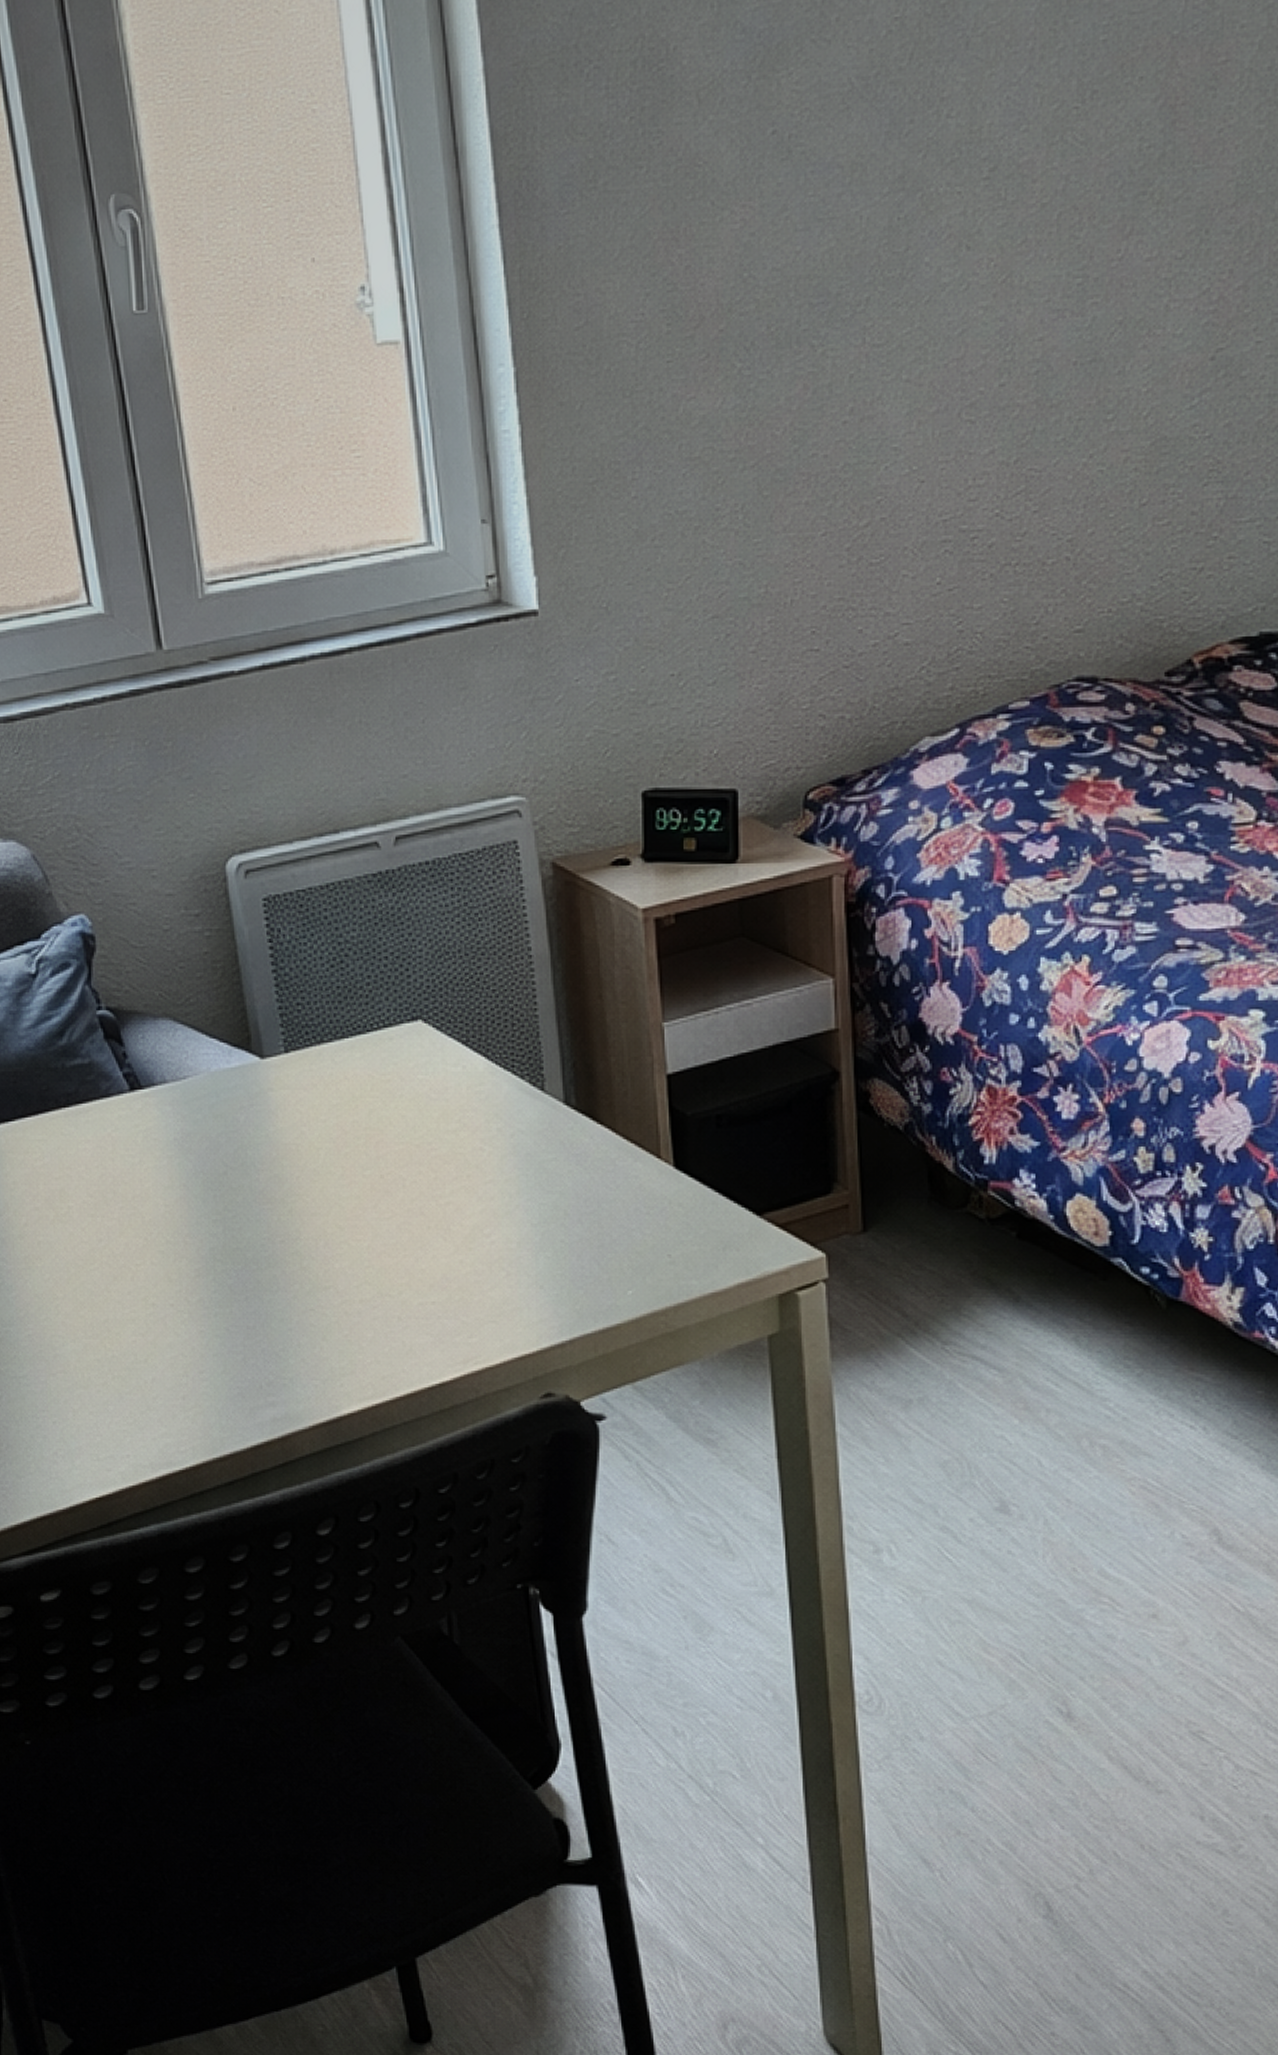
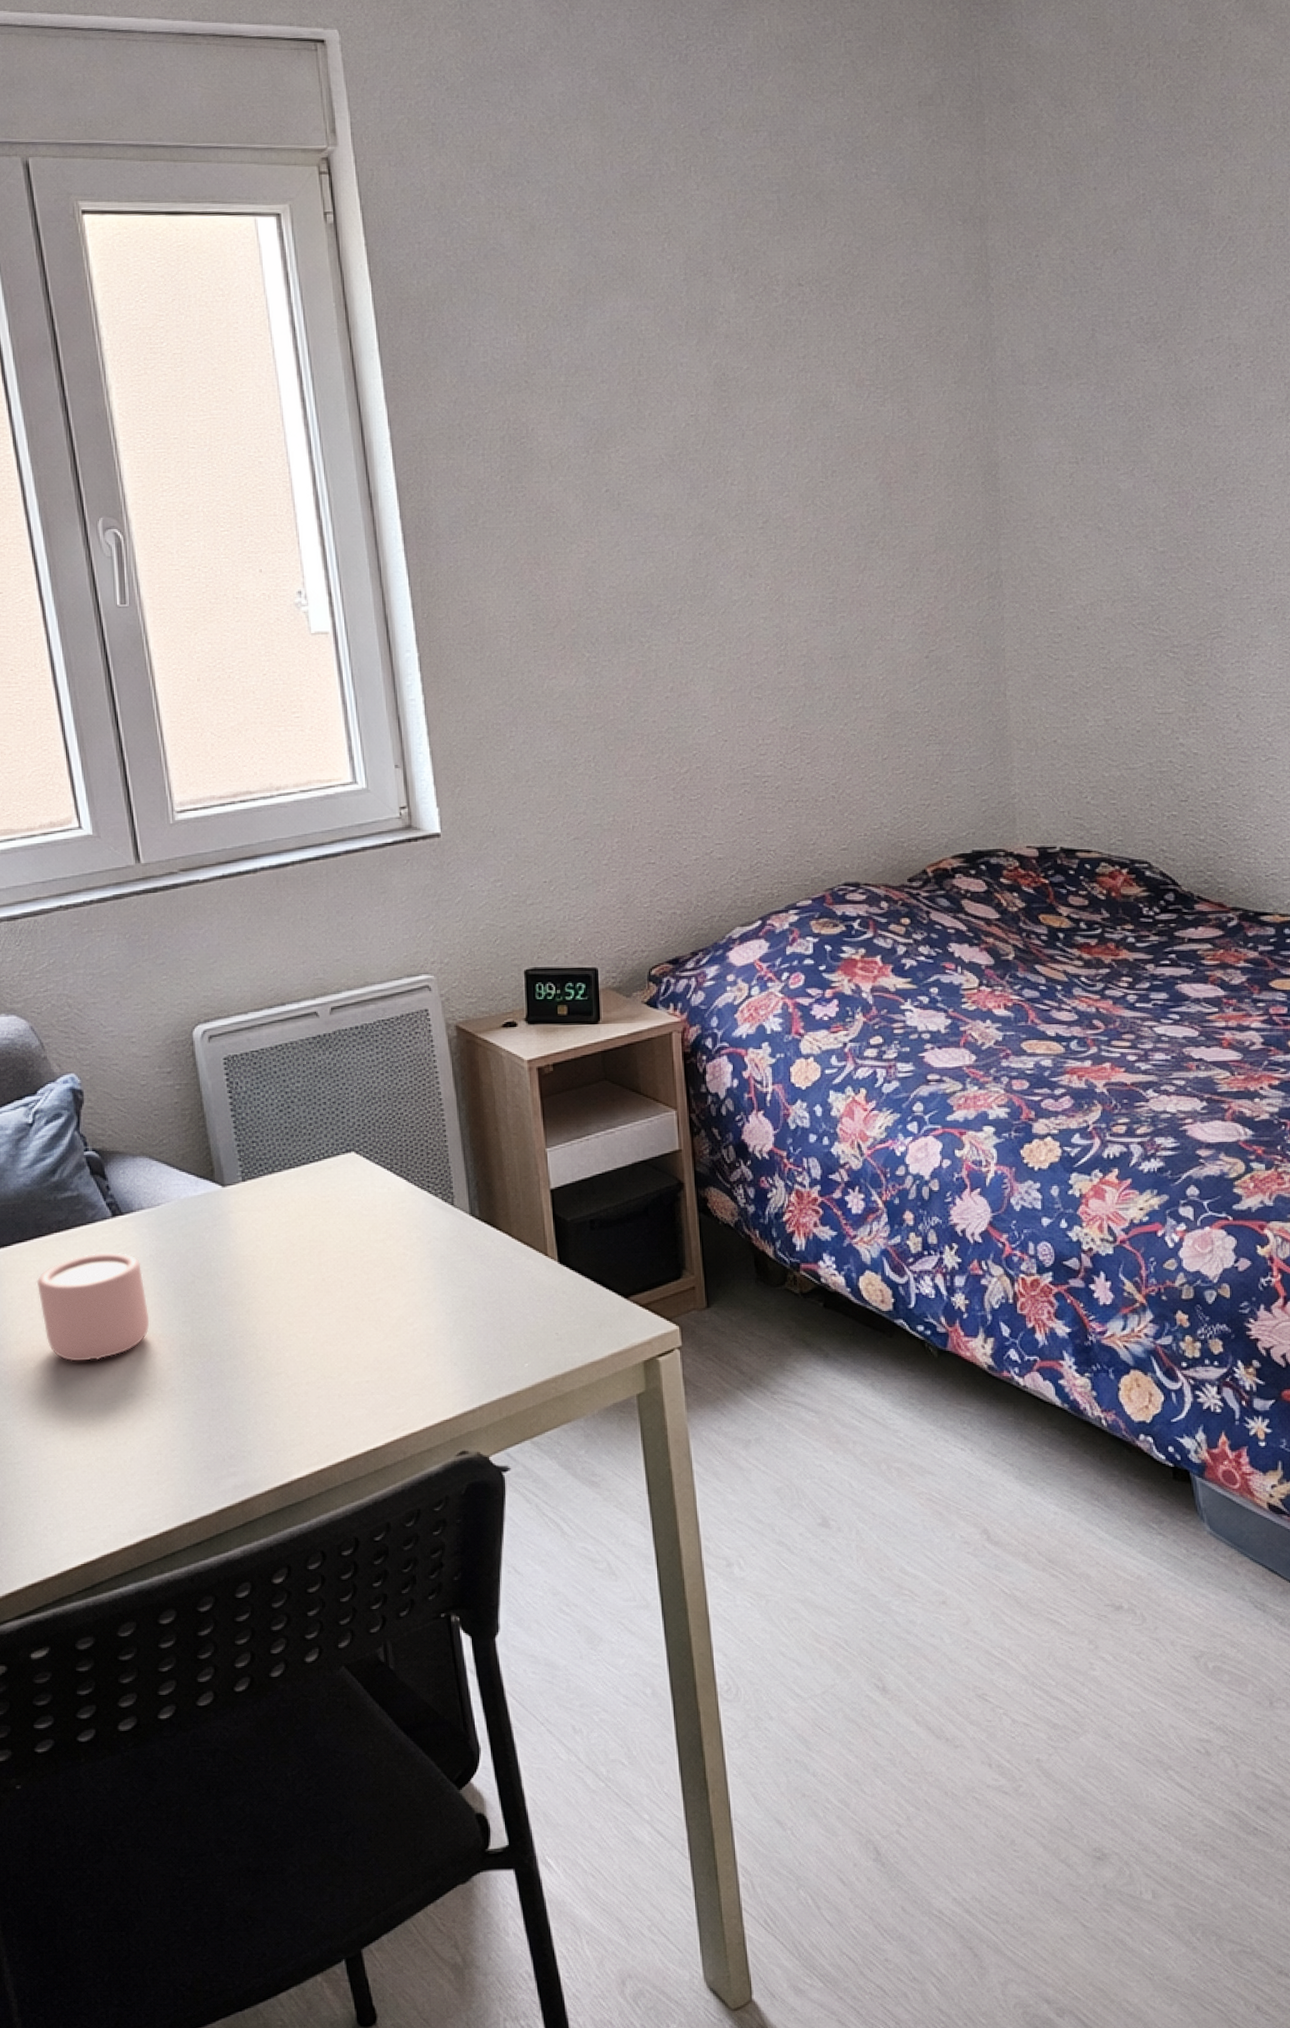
mug: none [42,1133,173,1262] -> present [36,1252,149,1362]

